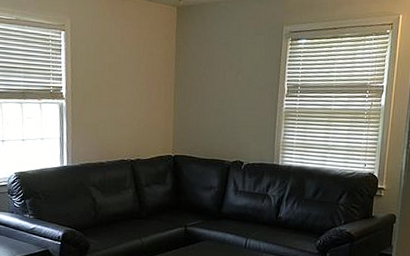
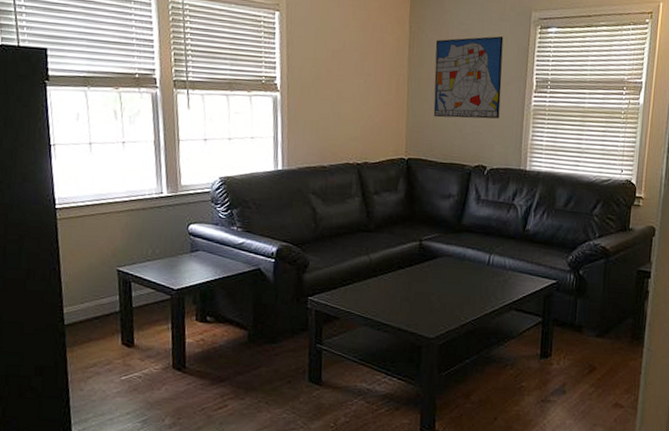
wall art: none [197,47,259,121] -> present [433,35,504,119]

